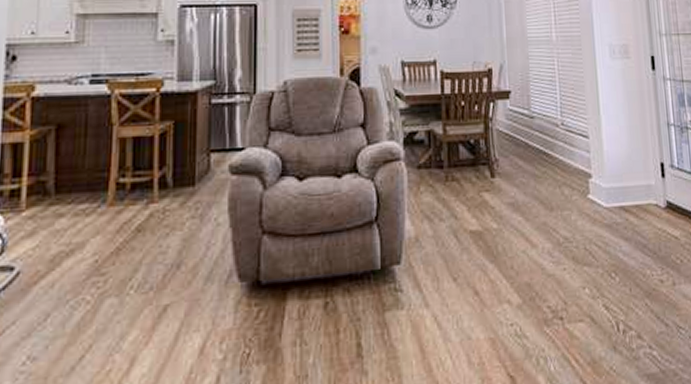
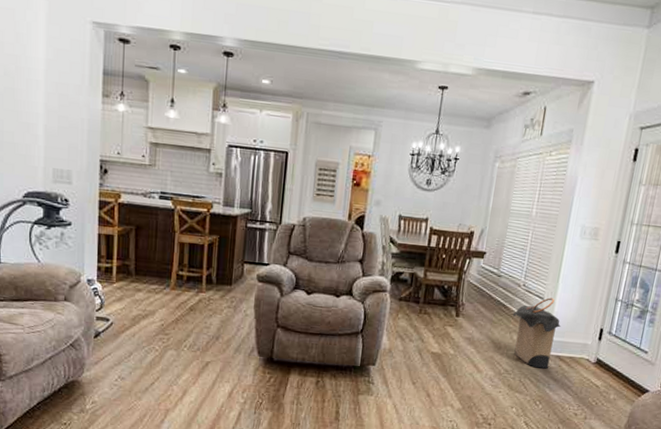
laundry hamper: none [557,134,615,228] -> present [512,297,561,369]

